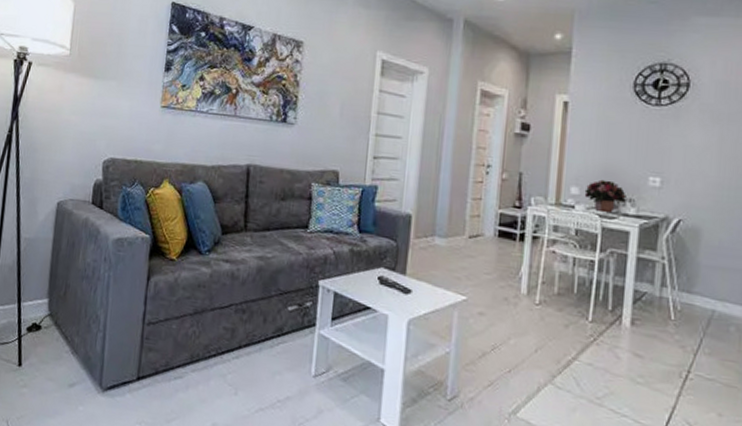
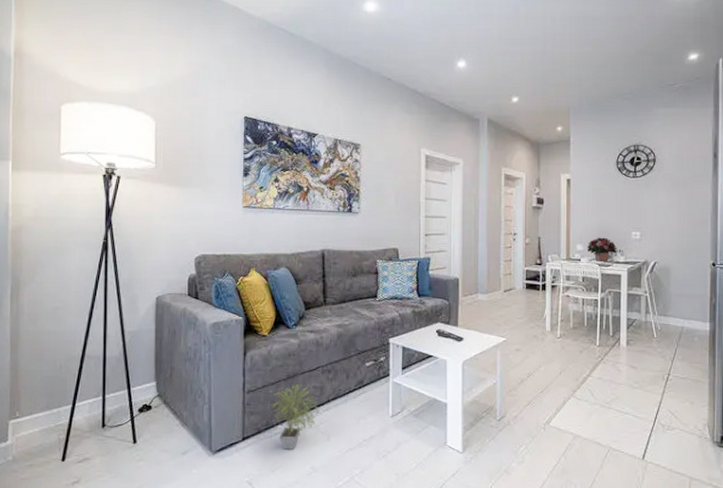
potted plant: none [171,322,229,400] -> present [269,383,320,450]

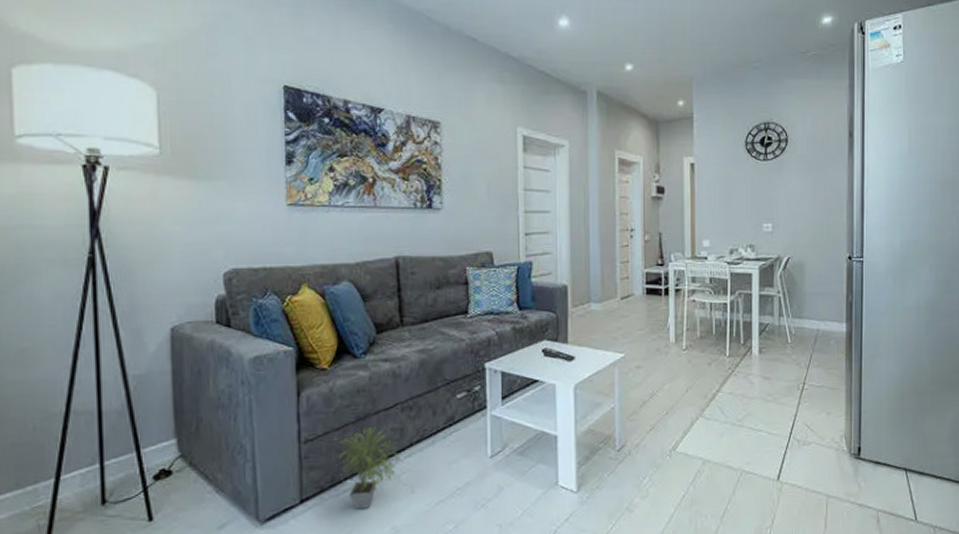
bouquet: present [587,237,617,262] -> none [714,230,747,260]

